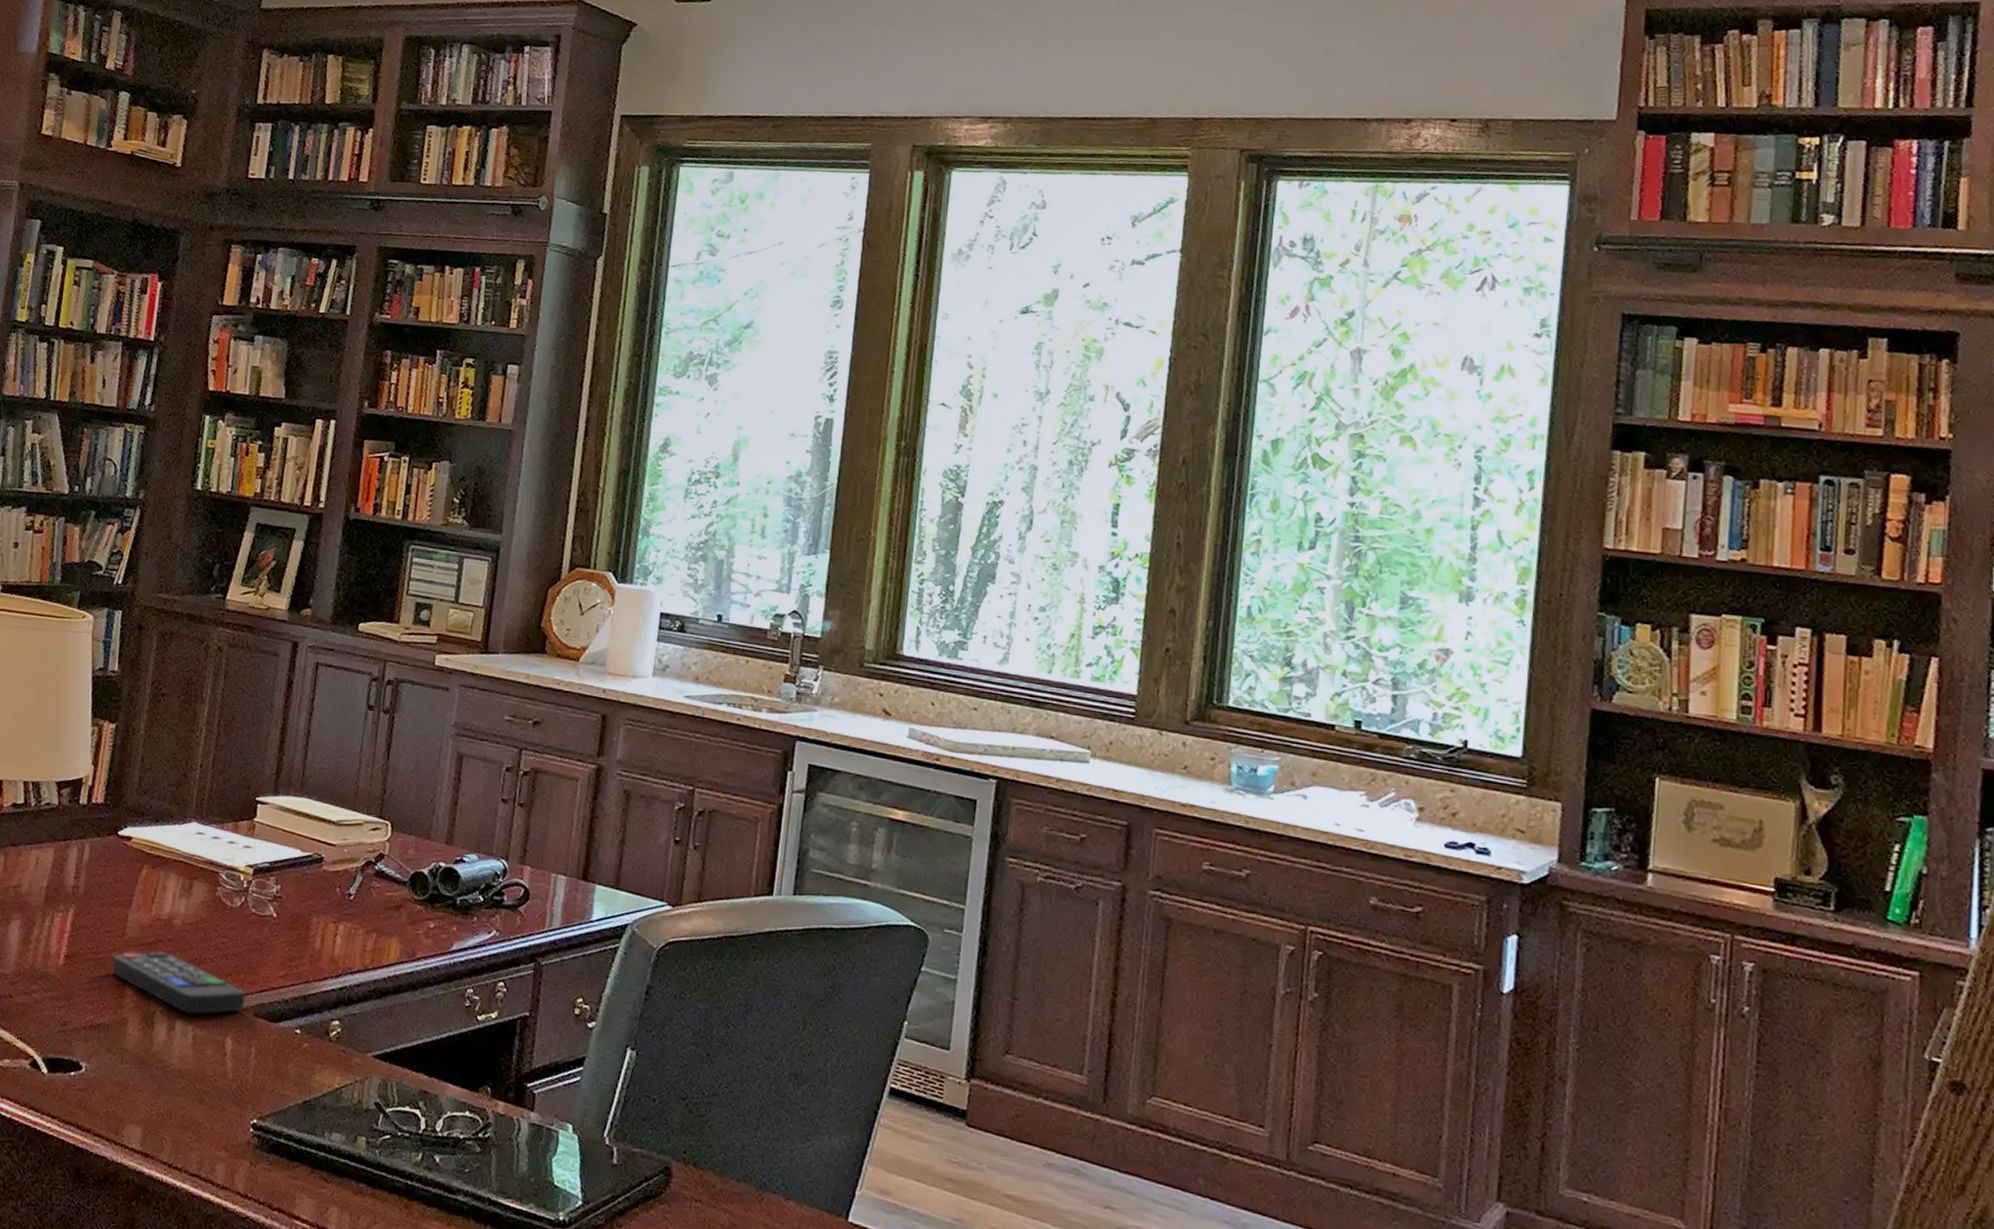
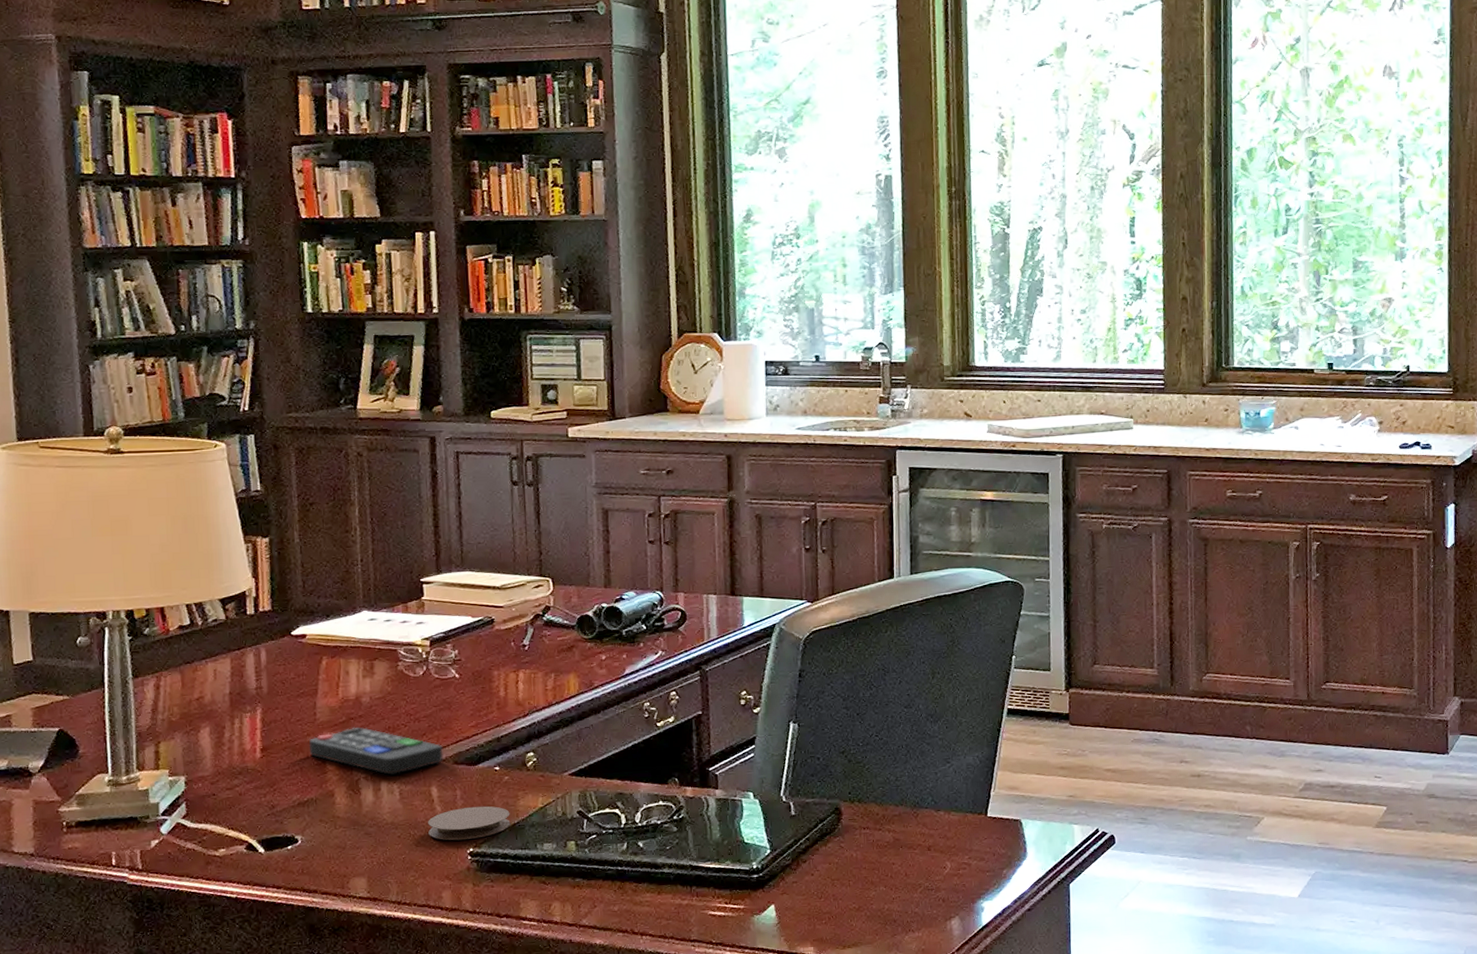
coaster: none [214,1069,303,1110] -> present [428,806,511,841]

